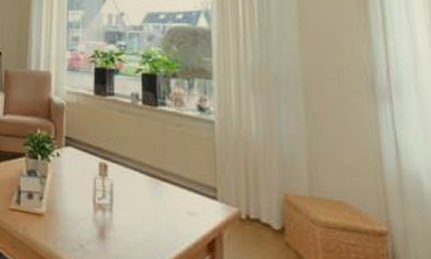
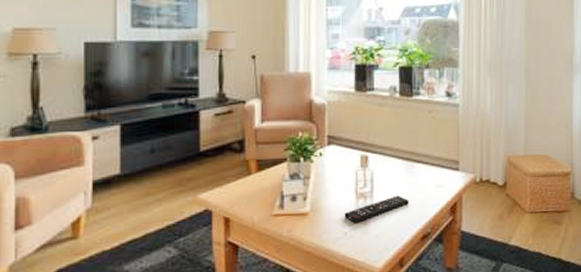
remote control: none [81,214,154,238] -> present [344,195,409,224]

